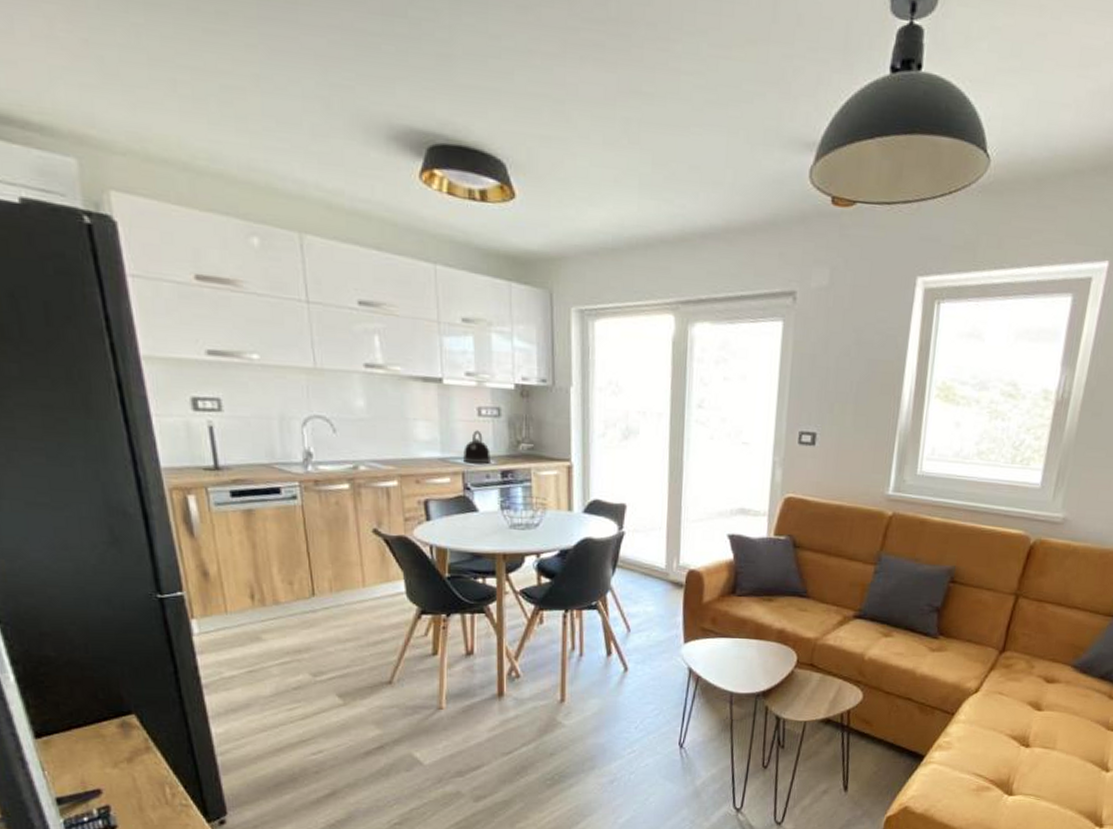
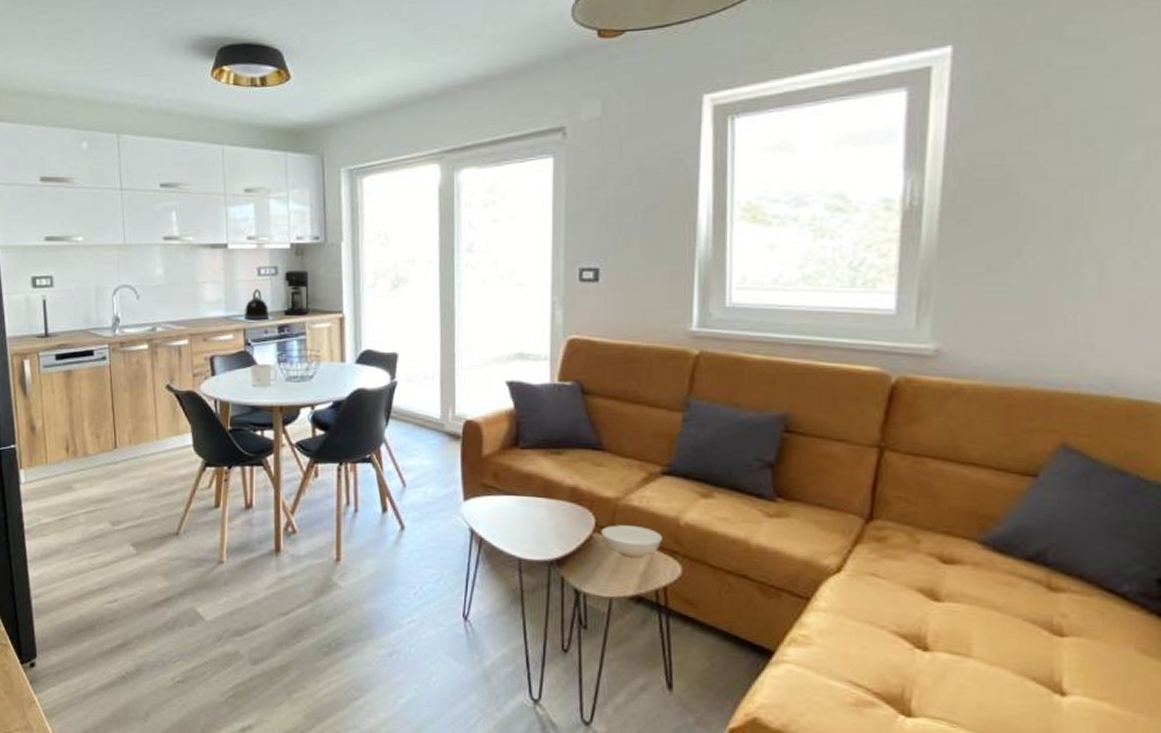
mug: none [471,509,500,535] -> present [251,363,277,388]
coffee maker: none [507,413,535,462] -> present [283,271,309,316]
bowl: none [801,661,850,688] -> present [601,525,662,558]

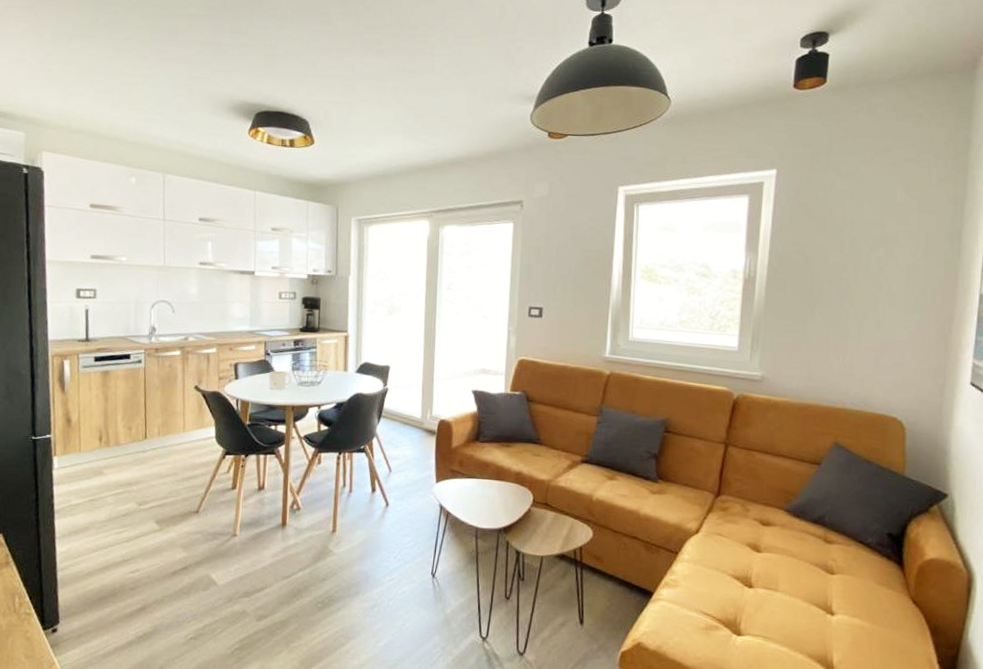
kettle: present [245,289,269,321] -> none [266,309,287,336]
bowl: present [601,525,662,558] -> none [537,500,580,526]

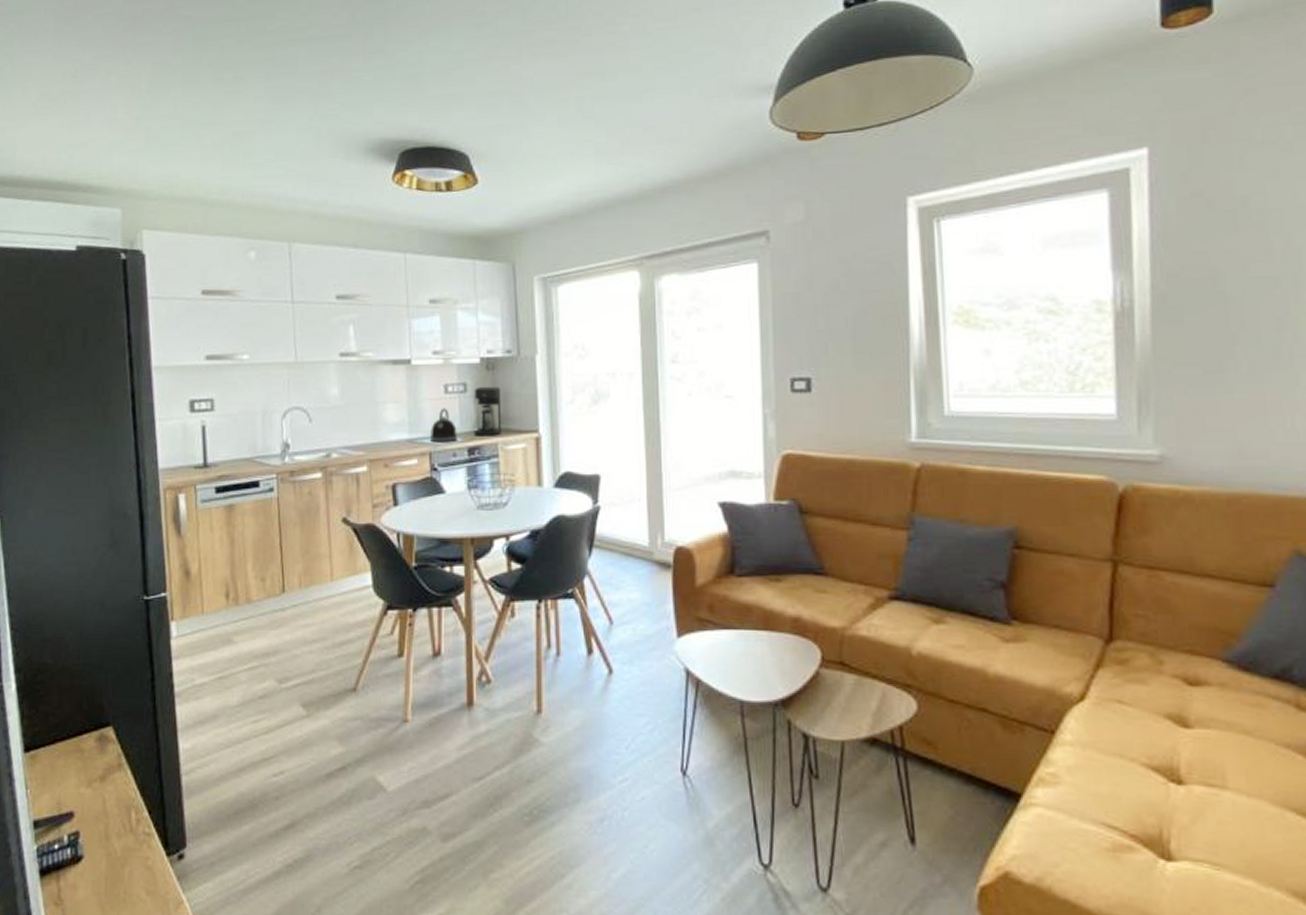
kettle: none [266,309,287,336] -> present [431,408,457,443]
mug: present [268,370,291,390] -> none [438,490,468,518]

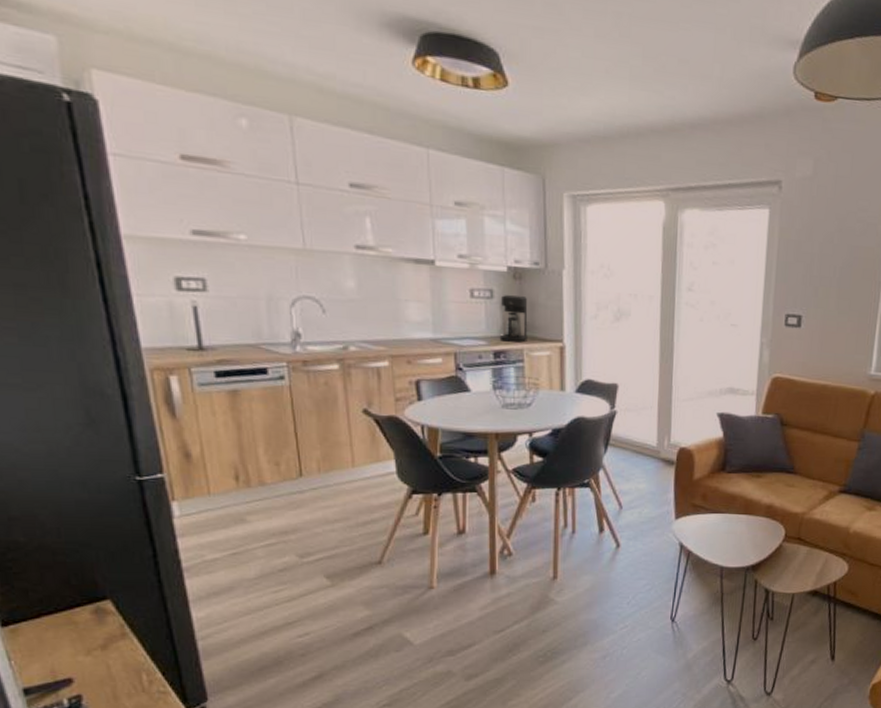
kettle: present [431,408,457,443] -> none [456,311,483,345]

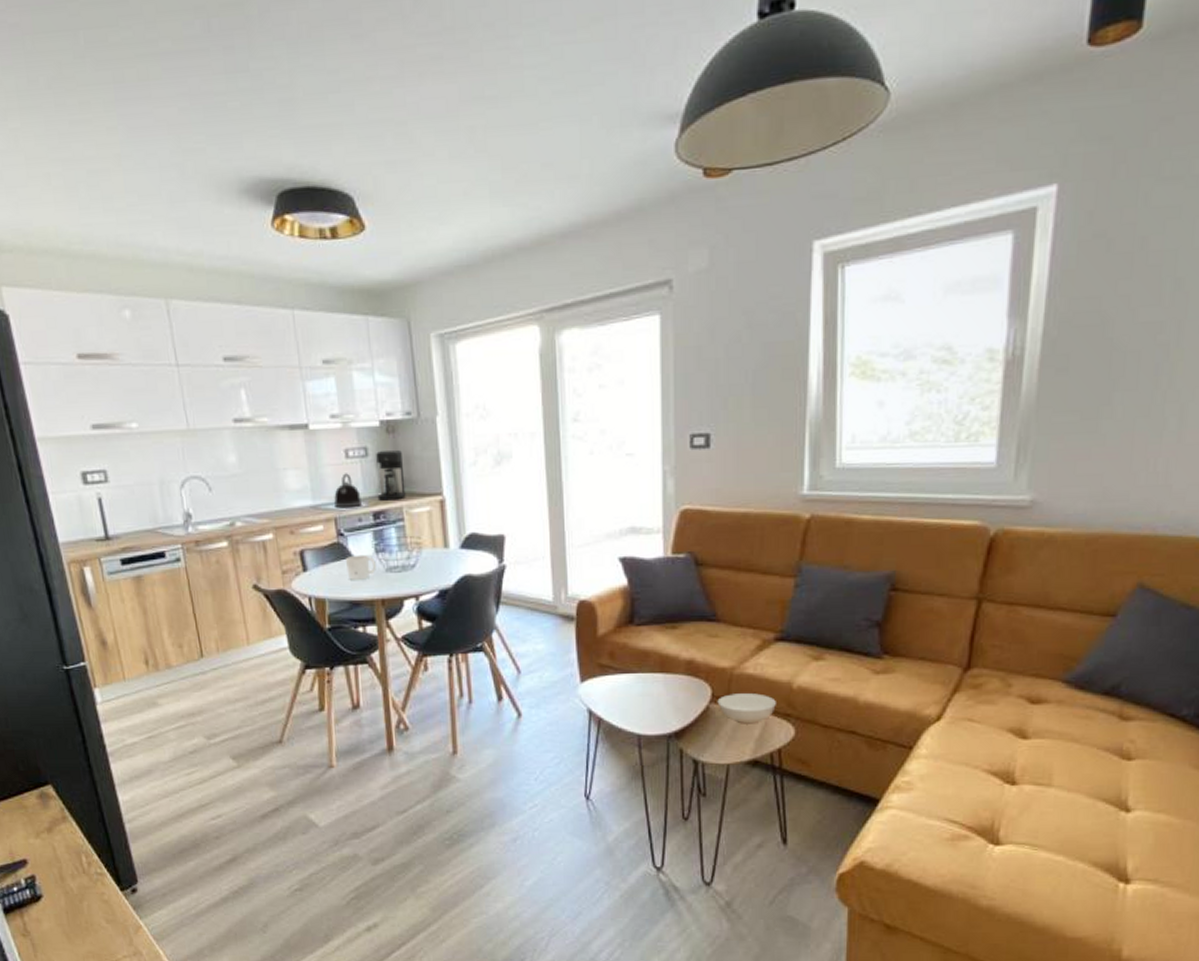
kettle: none [456,311,483,345] -> present [334,473,362,509]
mug: none [463,389,493,414] -> present [346,554,376,581]
bowl: none [789,535,836,561] -> present [717,693,776,724]

